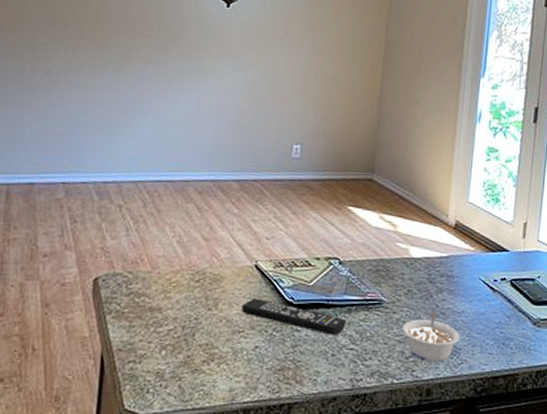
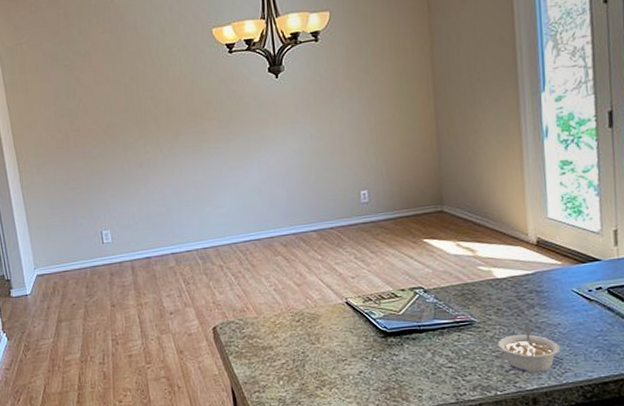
remote control: present [241,298,347,335] -> none [341,330,441,357]

